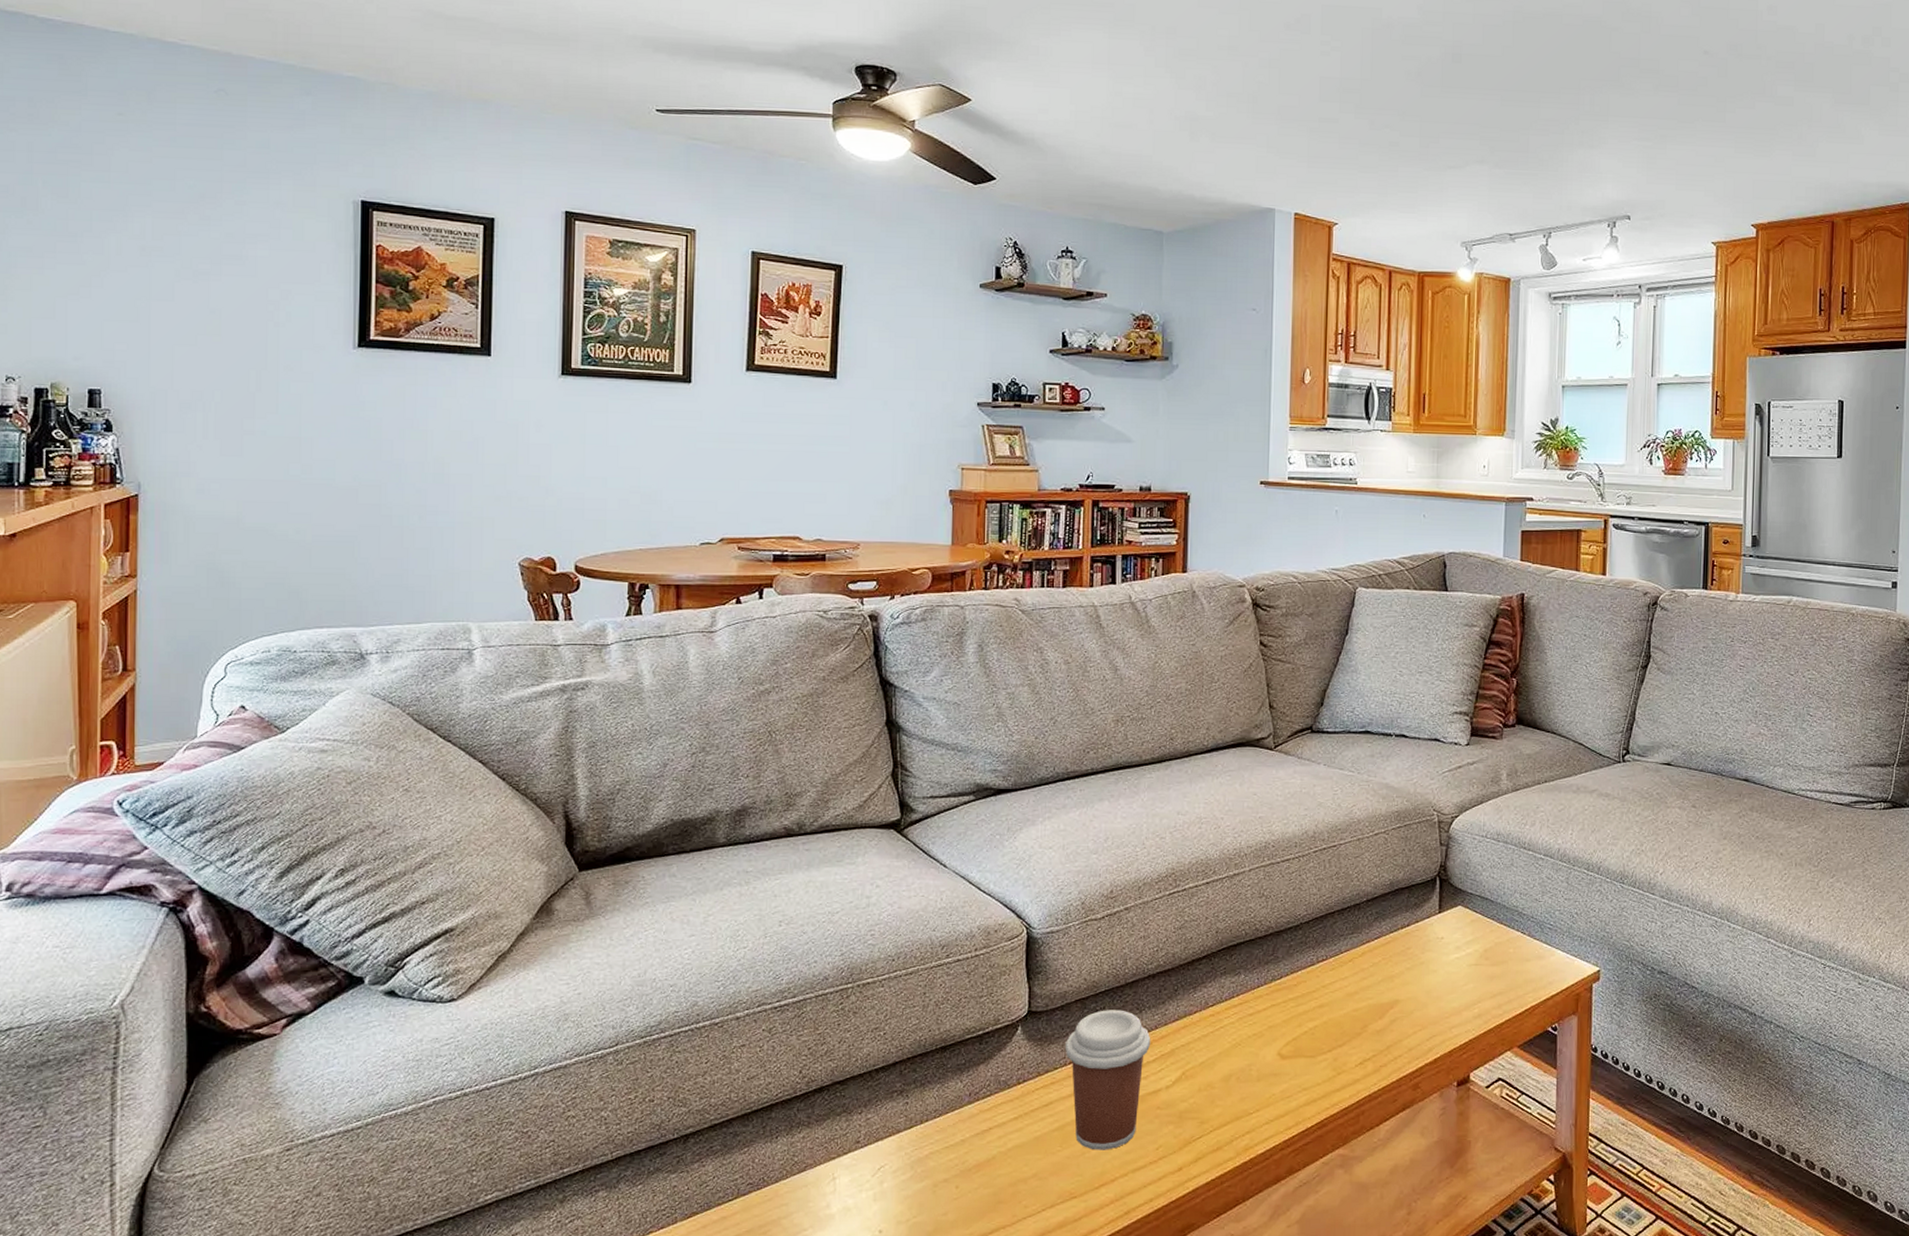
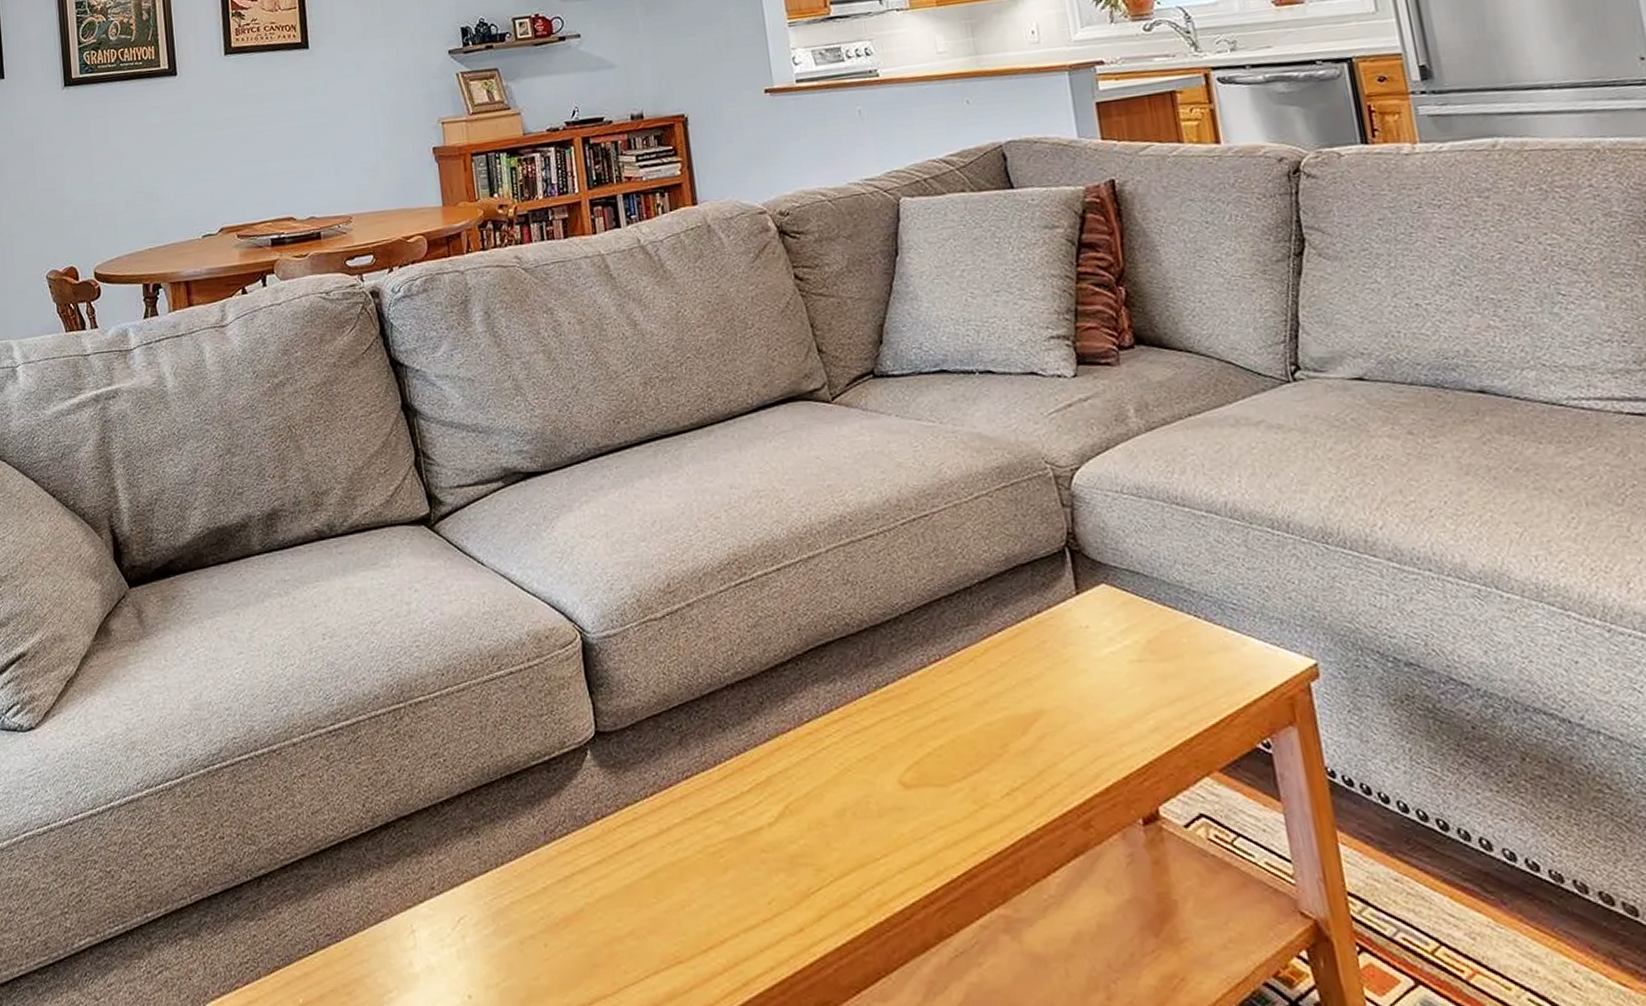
coffee cup: present [1066,1010,1151,1150] -> none [643,728,742,904]

